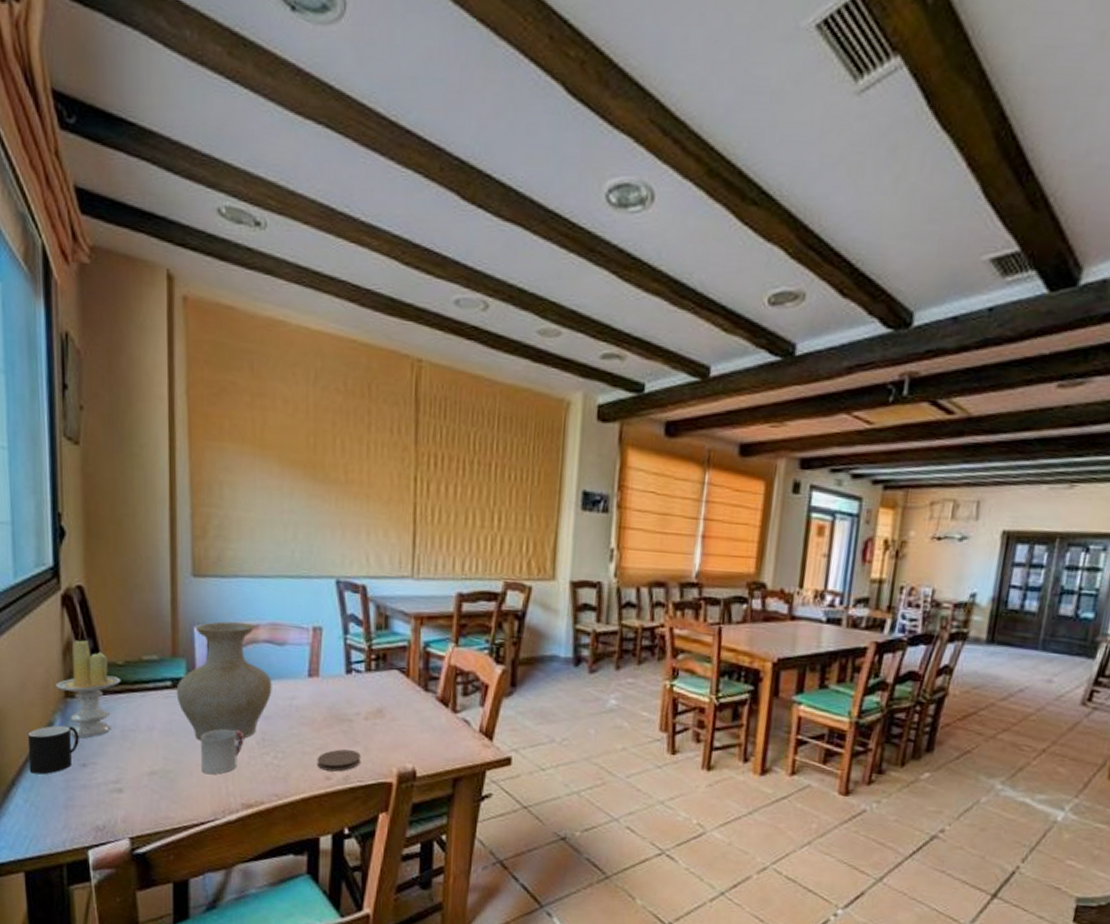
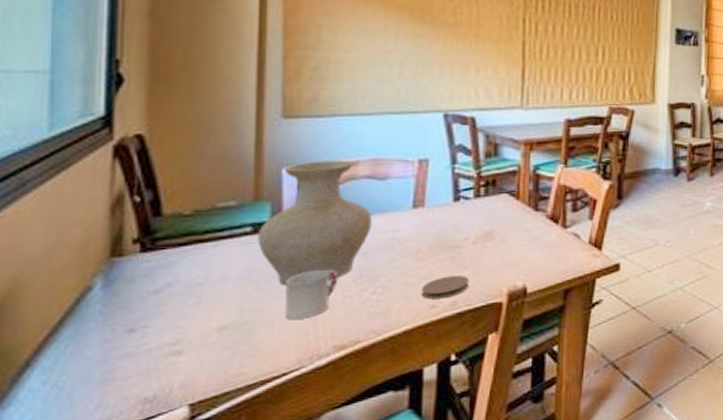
cup: present [27,725,79,775] -> none [52,288,127,349]
candle: present [56,640,121,738] -> none [98,192,188,300]

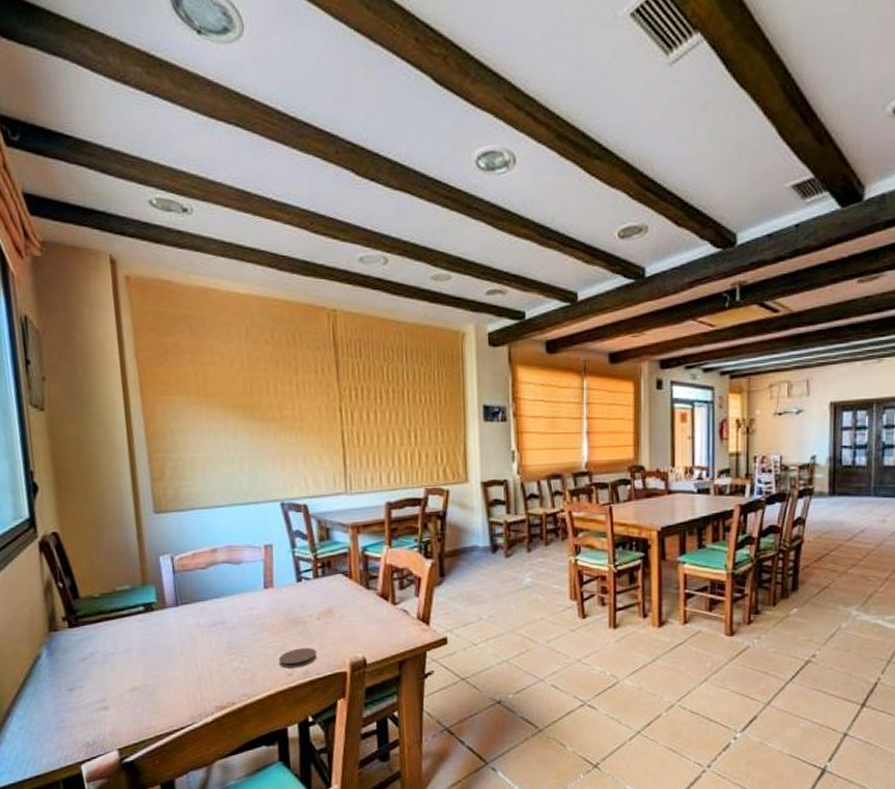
vase: present [257,161,372,287] -> none [148,548,234,656]
cup: present [285,269,339,319] -> none [174,642,213,683]

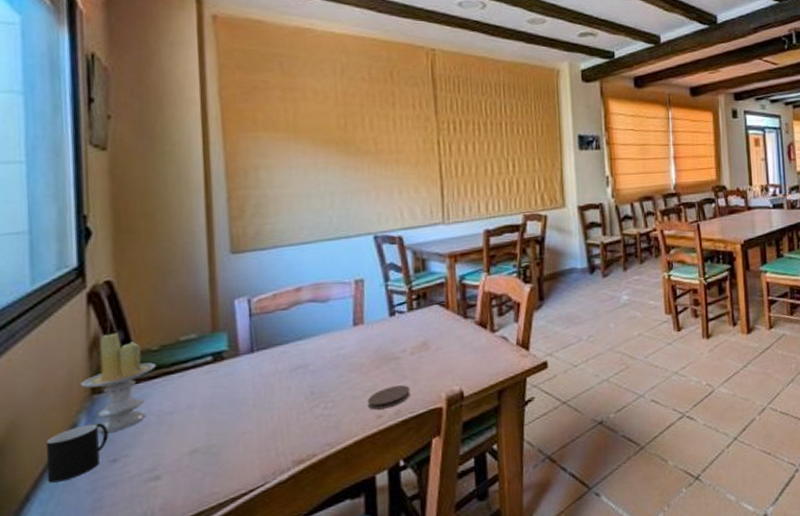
cup: none [17,656,65,703] -> present [45,423,108,483]
candle: none [40,579,99,665] -> present [80,333,156,433]

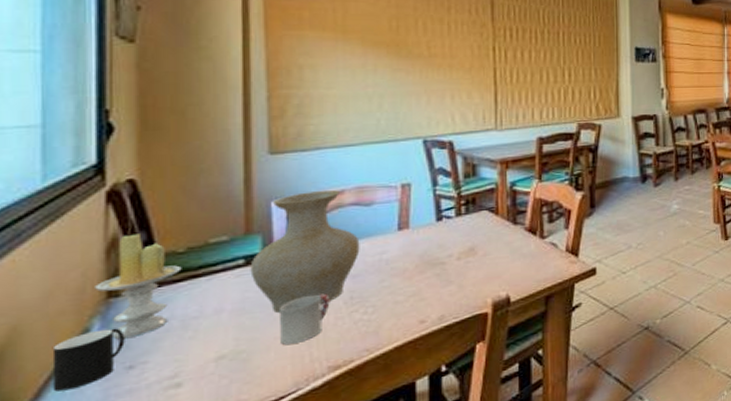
vase: none [217,287,318,409] -> present [250,190,360,314]
cup: none [246,389,292,439] -> present [280,293,330,345]
coaster: present [367,385,410,410] -> none [410,290,455,315]

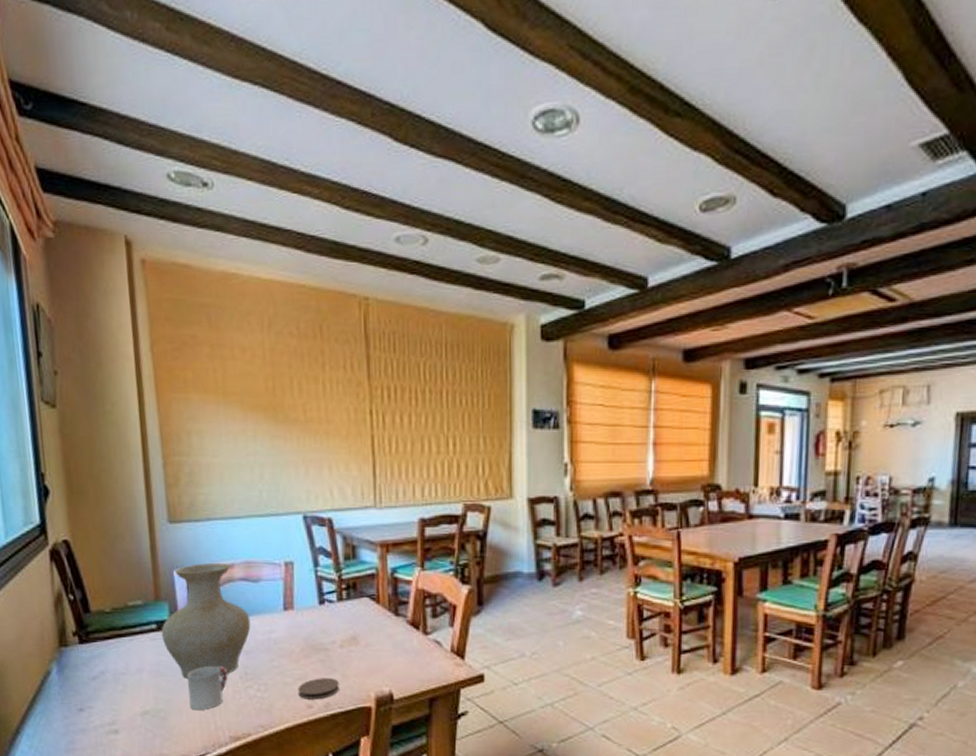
cup: present [52,328,125,392] -> none [27,673,75,721]
candle: present [95,234,182,339] -> none [50,591,110,683]
coaster: none [410,290,455,315] -> present [297,678,339,700]

